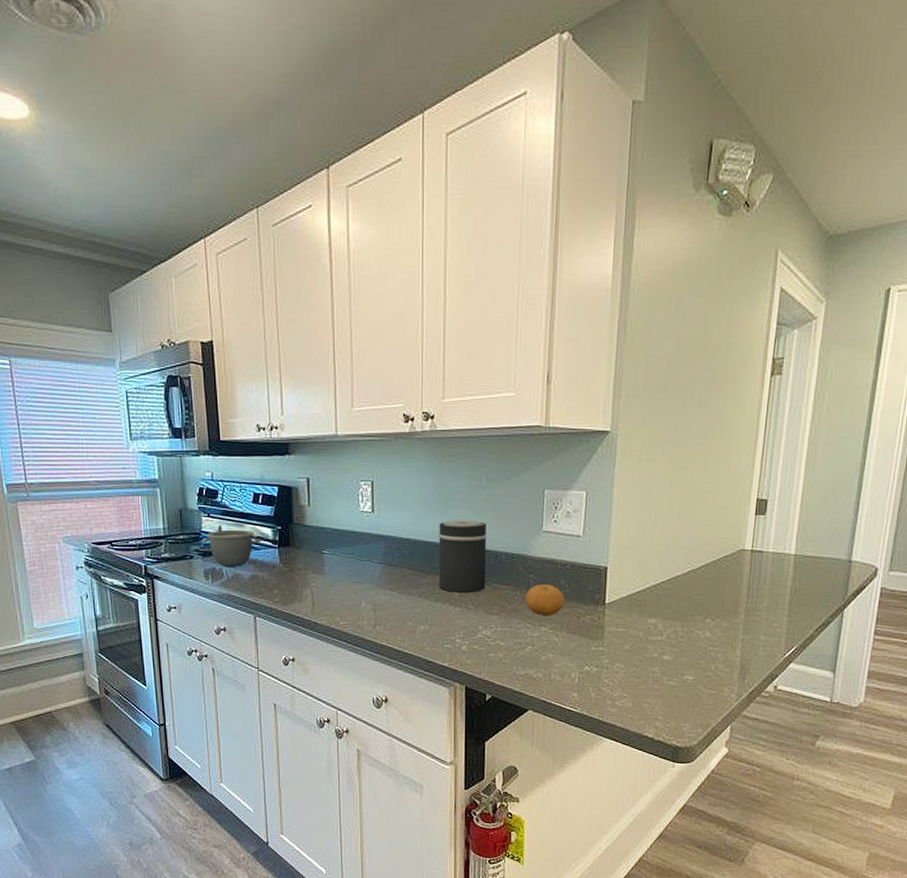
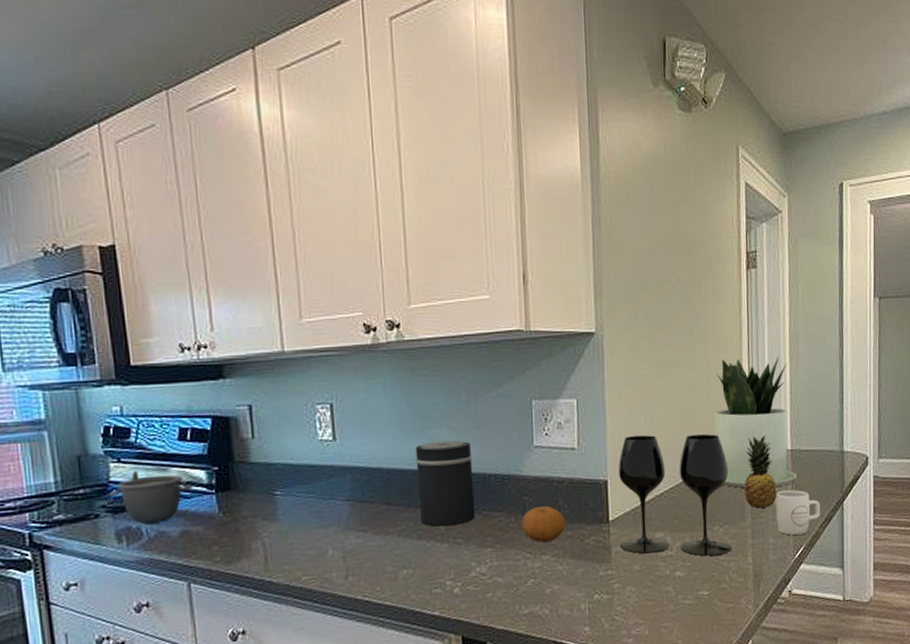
wine glass: none [614,529,728,645] -> present [618,434,731,556]
planter: none [717,463,802,588] -> present [714,356,798,488]
fruit: none [740,538,775,607] -> present [744,435,777,508]
mug: none [770,593,819,637] -> present [776,490,821,536]

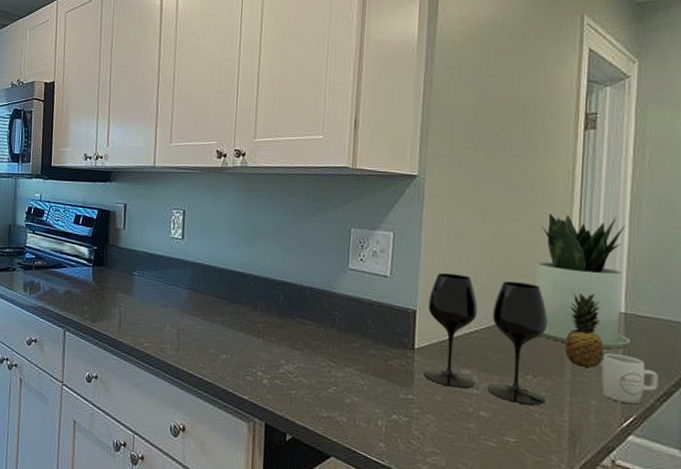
cooking pot: present [108,470,194,524] -> none [24,241,79,282]
cylinder: present [415,440,476,527] -> none [243,251,292,325]
fruit: present [522,505,565,542] -> none [330,322,371,356]

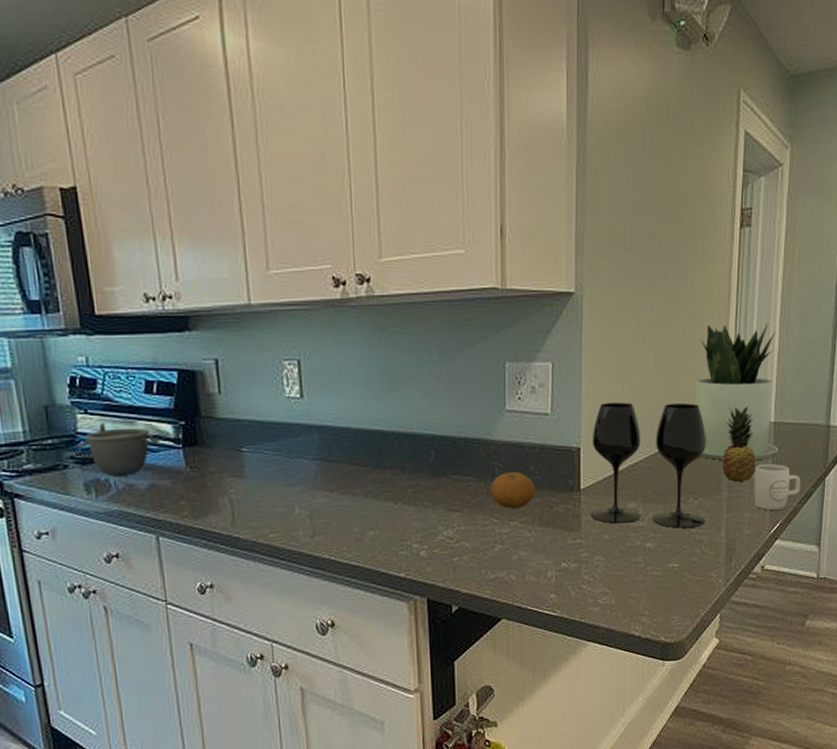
cooking pot: none [24,241,79,282] -> present [76,422,161,476]
fruit: none [330,322,371,356] -> present [491,471,535,508]

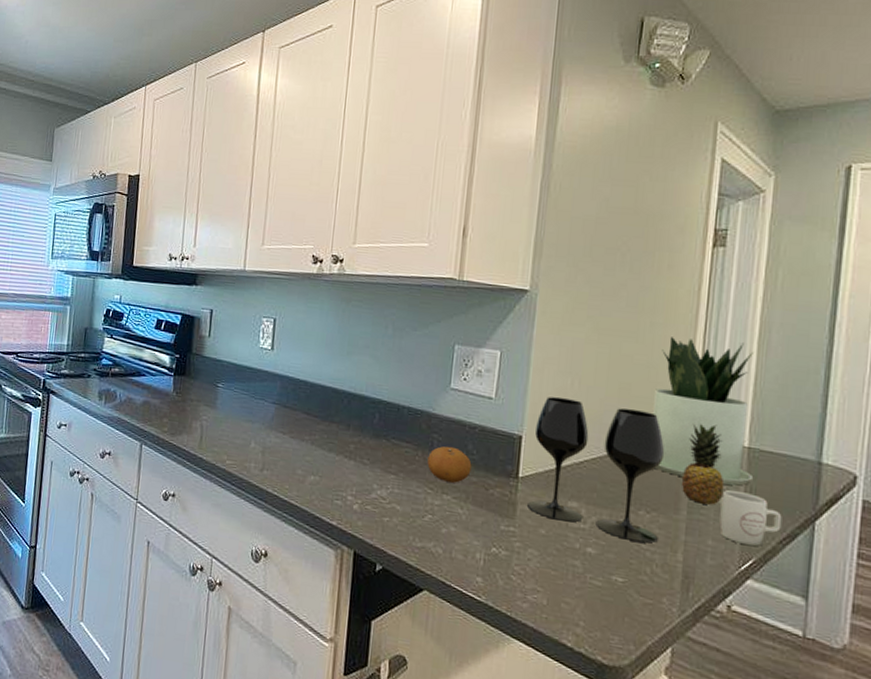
cooking pot: present [76,422,161,476] -> none [100,346,159,391]

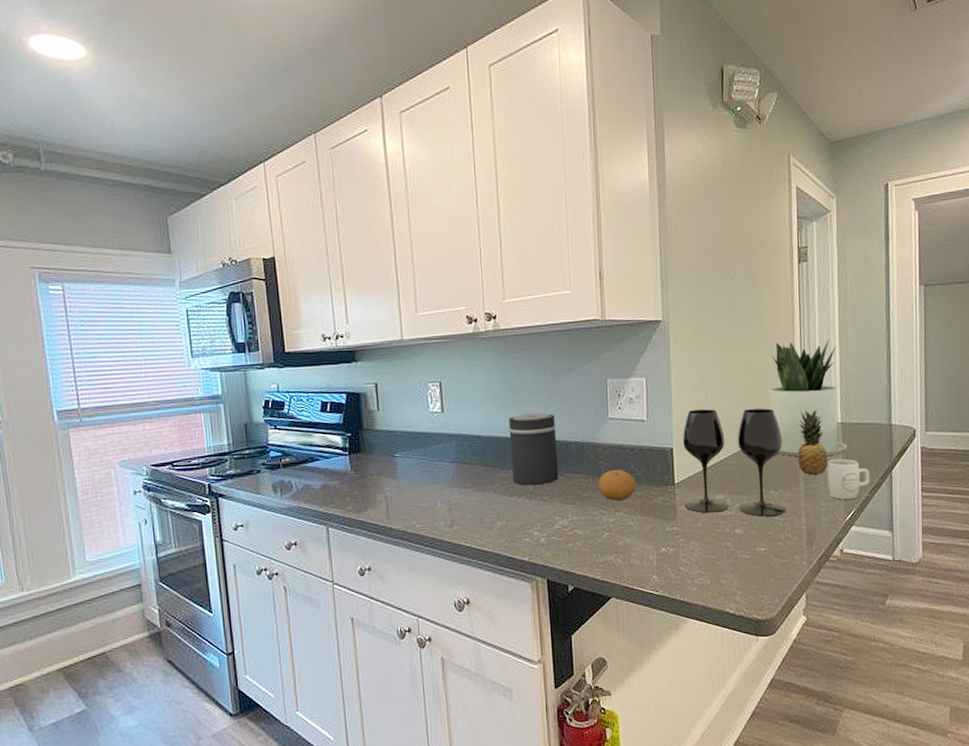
cylinder: none [334,366,390,447] -> present [508,413,559,485]

